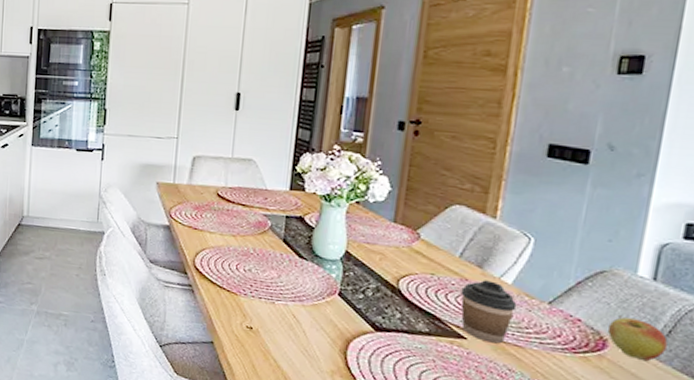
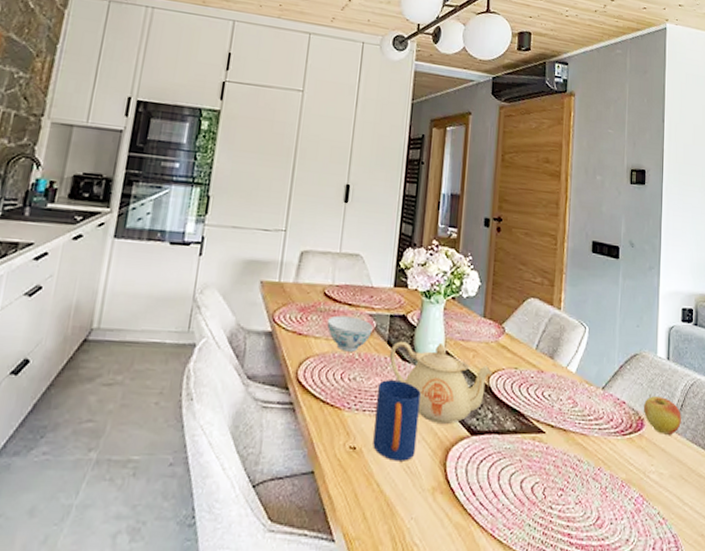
bowl: none [221,214,268,247] -> present [327,315,373,352]
mug: none [269,273,319,345] -> present [373,380,421,461]
teapot: none [285,240,404,319] -> present [389,341,493,424]
coffee cup: present [461,280,517,344] -> none [538,370,581,434]

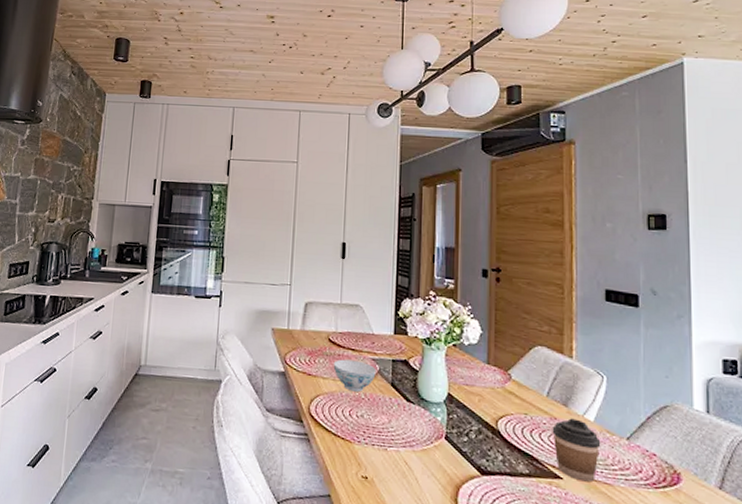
mug: present [373,380,421,461] -> none [384,418,427,494]
teapot: present [389,341,493,424] -> none [394,383,501,463]
coffee cup: none [538,370,581,434] -> present [552,418,601,483]
apple: present [643,395,681,436] -> none [678,448,729,494]

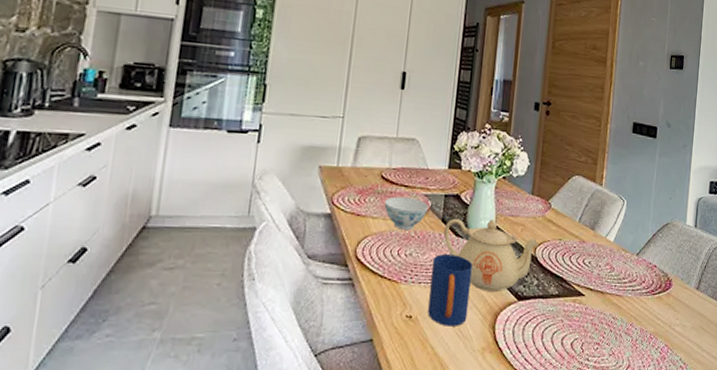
mug: none [384,418,427,494] -> present [428,254,473,326]
teapot: none [394,383,501,463] -> present [443,218,539,291]
coffee cup: present [552,418,601,483] -> none [580,240,617,296]

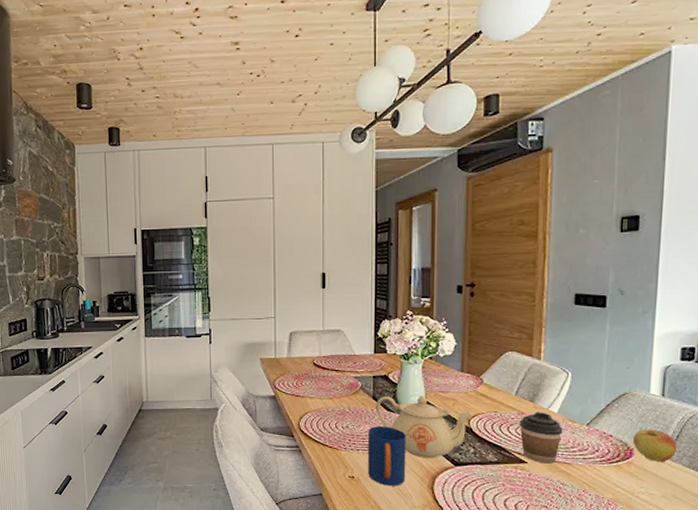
bowl: present [384,196,428,230] -> none [319,380,358,407]
coffee cup: none [580,240,617,296] -> present [519,412,563,464]
apple: none [671,258,704,294] -> present [632,428,677,463]

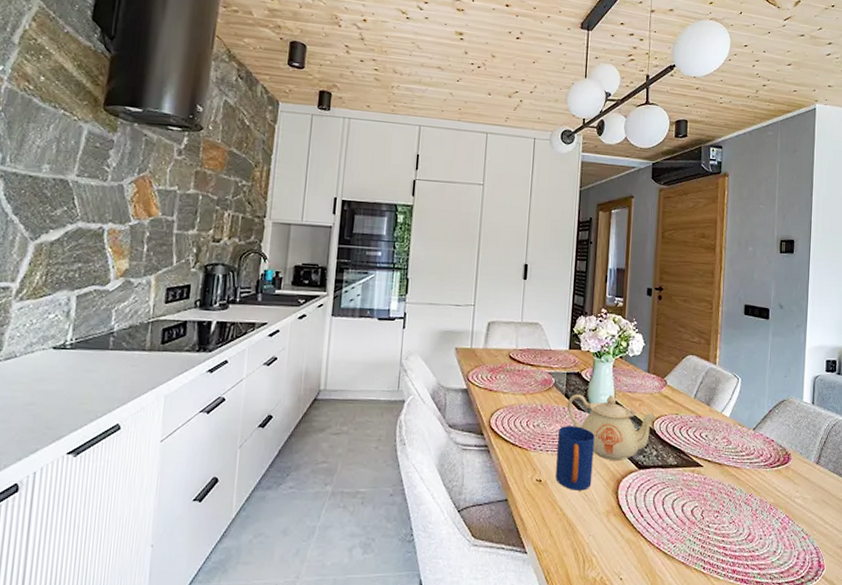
coffee cup: present [519,412,563,464] -> none [697,415,734,468]
apple: present [632,428,677,463] -> none [789,434,824,468]

